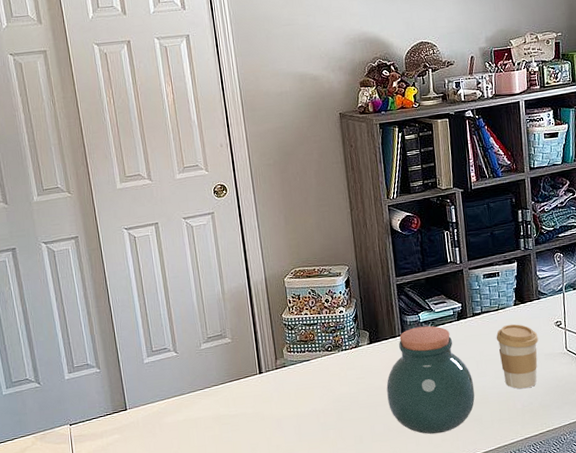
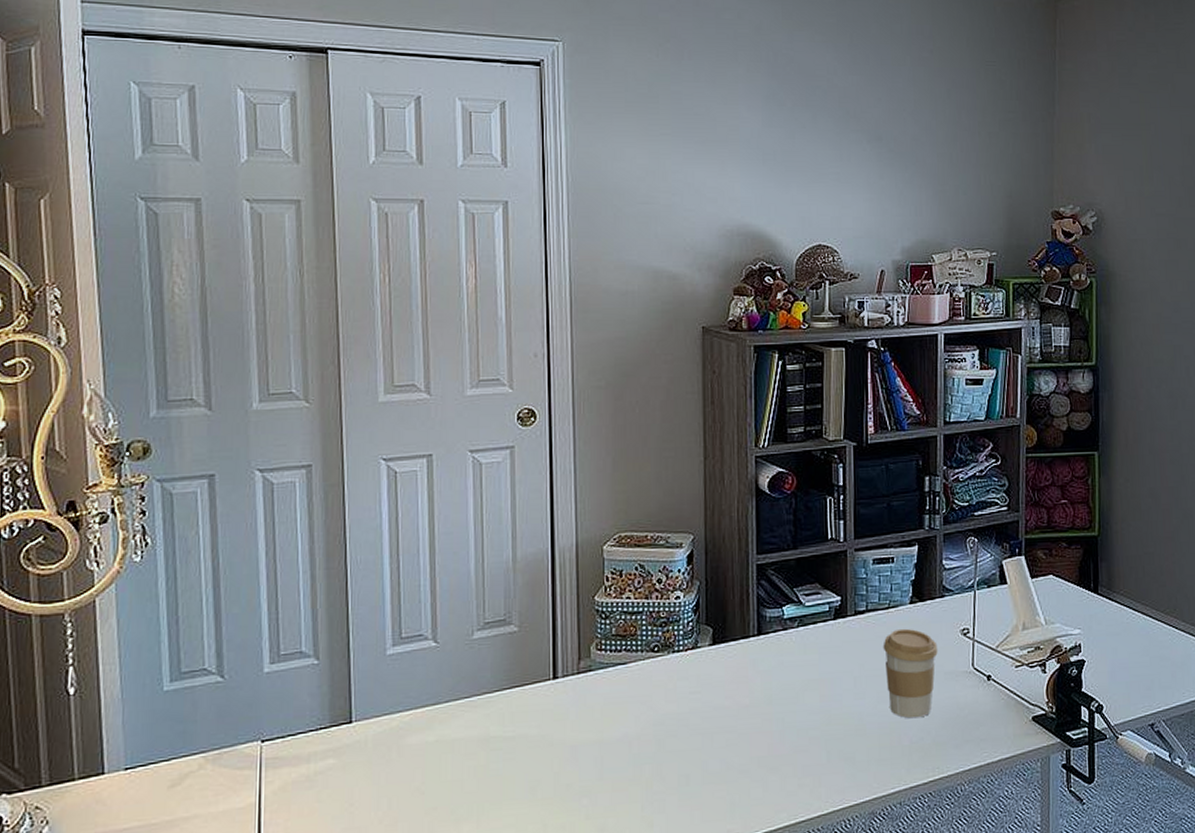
jar: present [386,326,475,435] -> none [730,624,849,777]

